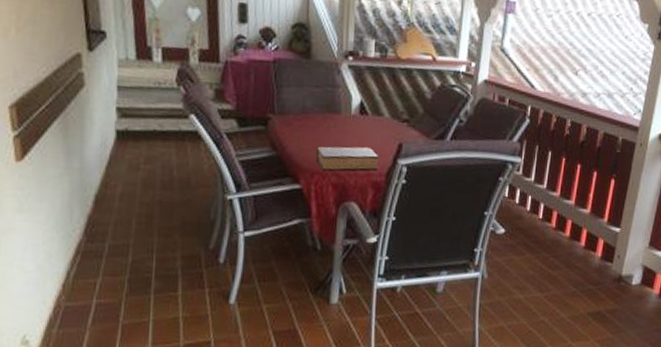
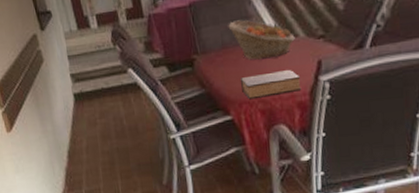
fruit basket: none [312,87,380,133] -> present [228,20,295,61]

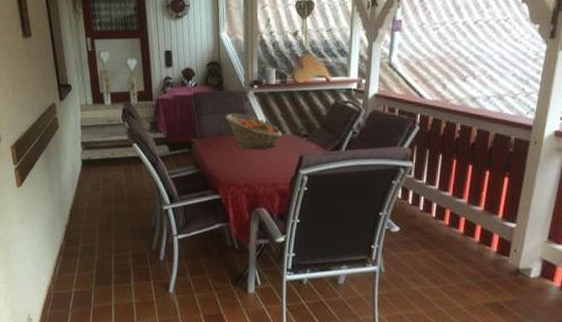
book: present [241,70,302,100] -> none [231,161,284,183]

